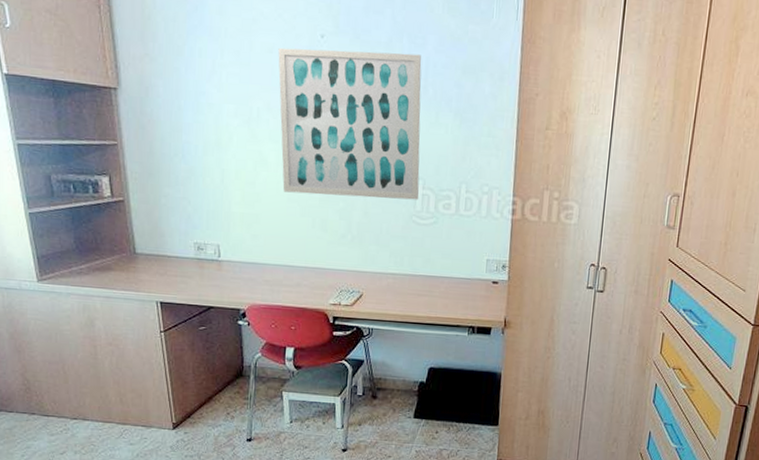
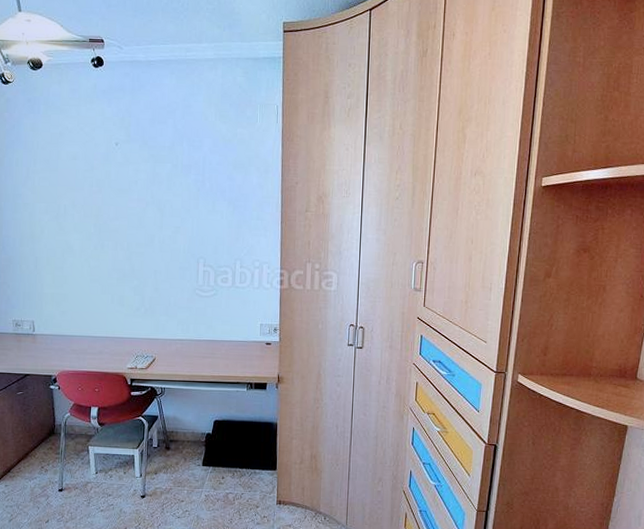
wall art: present [278,47,422,200] -> none [80,154,201,276]

